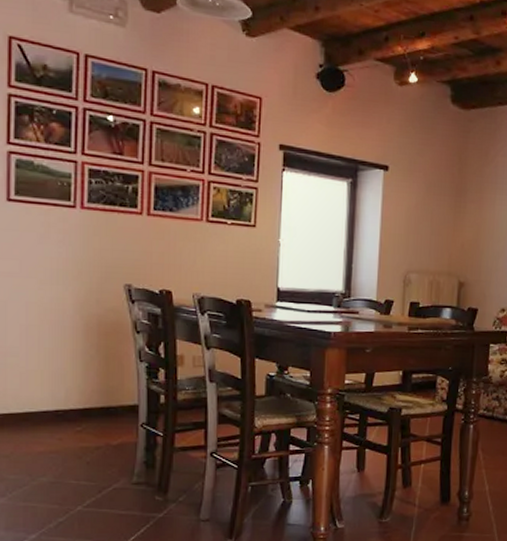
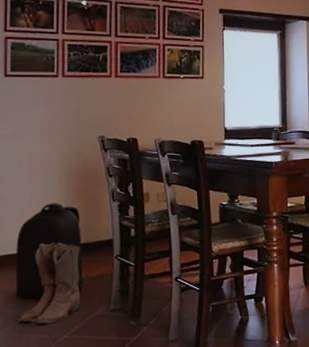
backpack: none [19,358,103,465] -> present [15,203,84,299]
boots: none [22,403,99,493] -> present [18,242,81,324]

